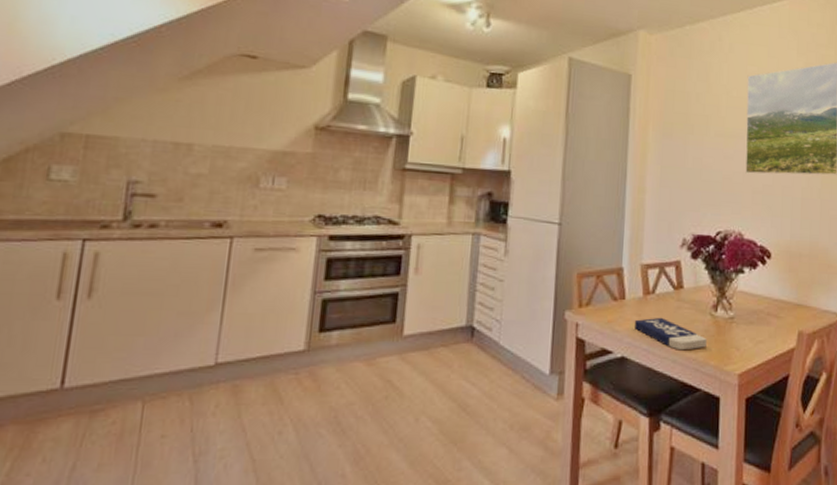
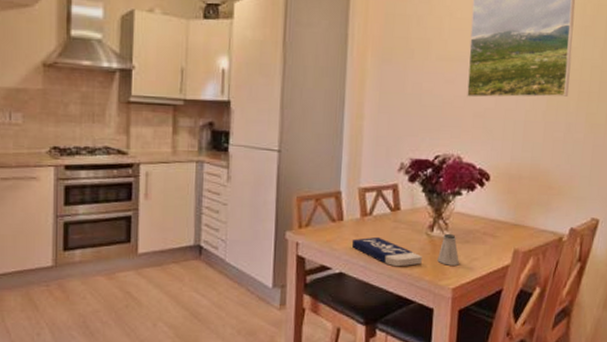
saltshaker: none [722,313,744,349] -> present [437,233,459,266]

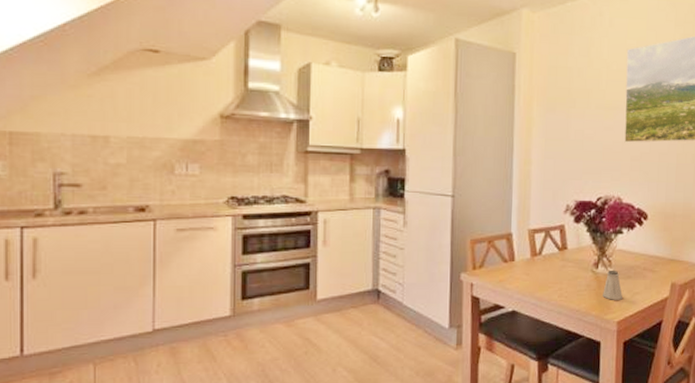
book: present [351,236,422,267] -> none [523,275,589,304]

